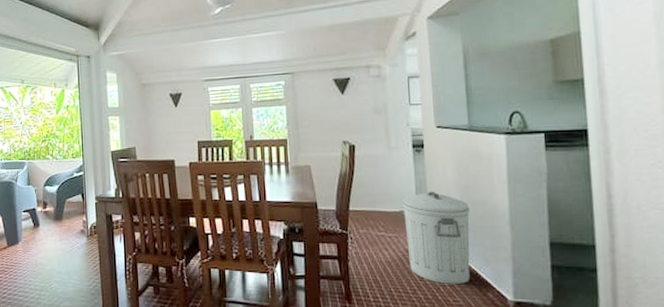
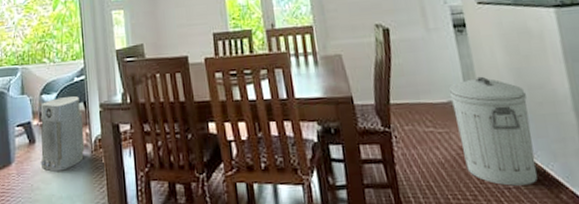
air purifier: none [43,189,82,251] -> present [40,96,85,172]

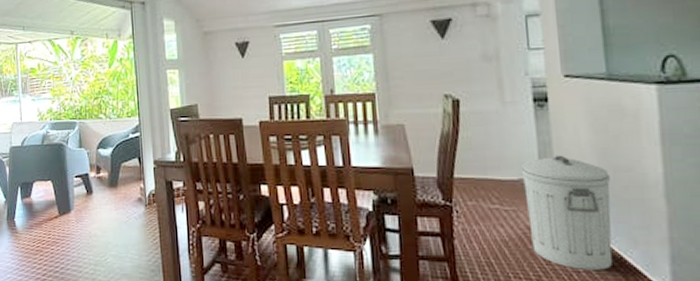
air purifier: present [40,96,85,172] -> none [97,152,139,221]

